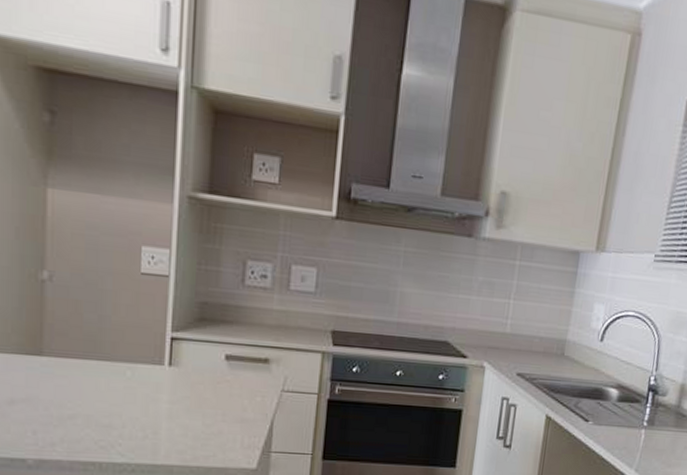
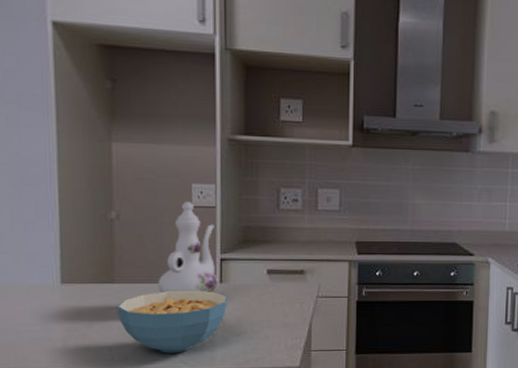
cereal bowl: none [45,370,177,443] -> present [117,290,228,354]
ewer: none [95,266,167,376] -> present [158,201,218,293]

